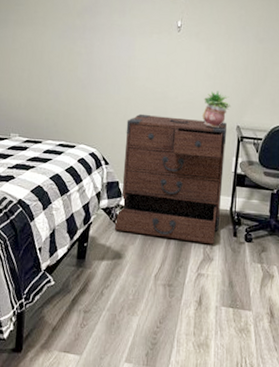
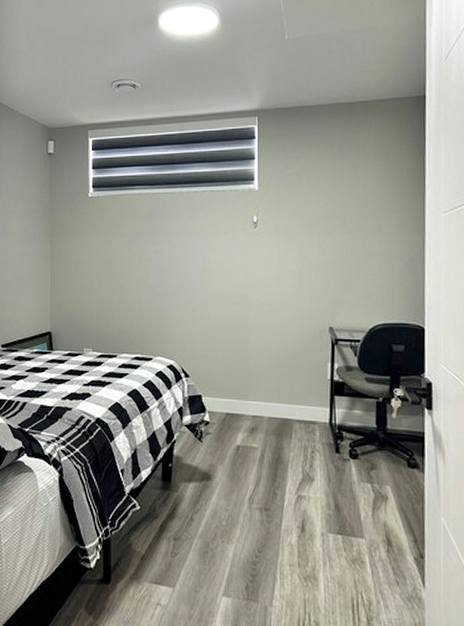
dresser: present [114,113,227,244] -> none [200,320,319,461]
potted plant: present [201,91,231,128] -> none [288,290,321,330]

